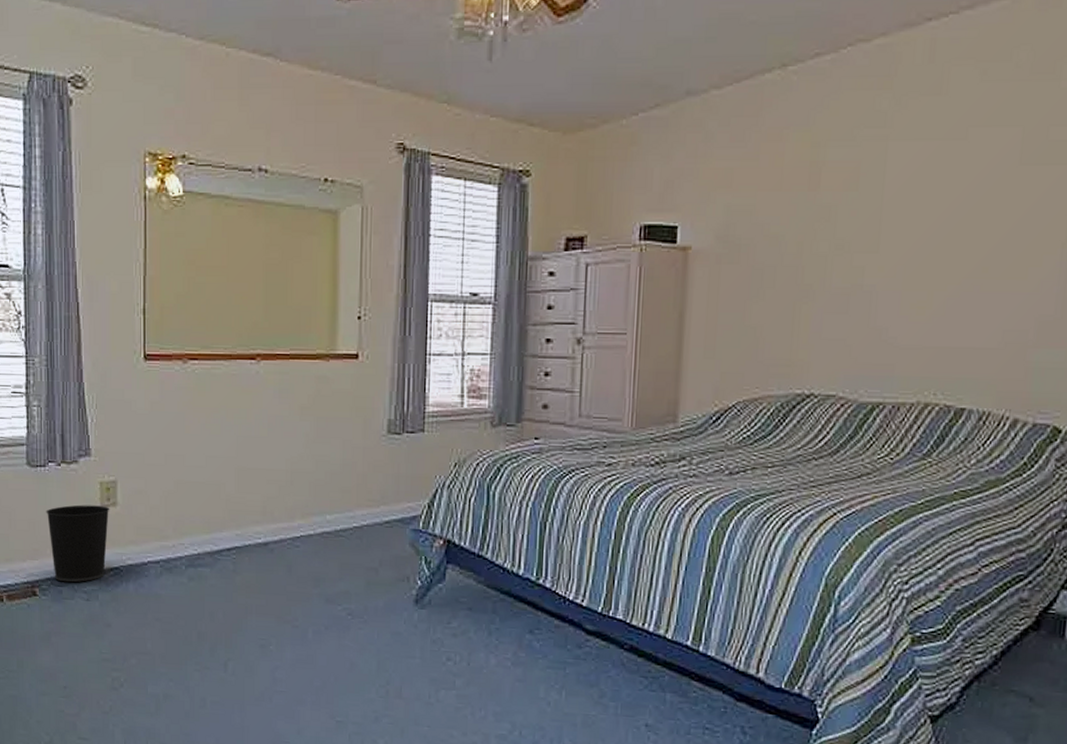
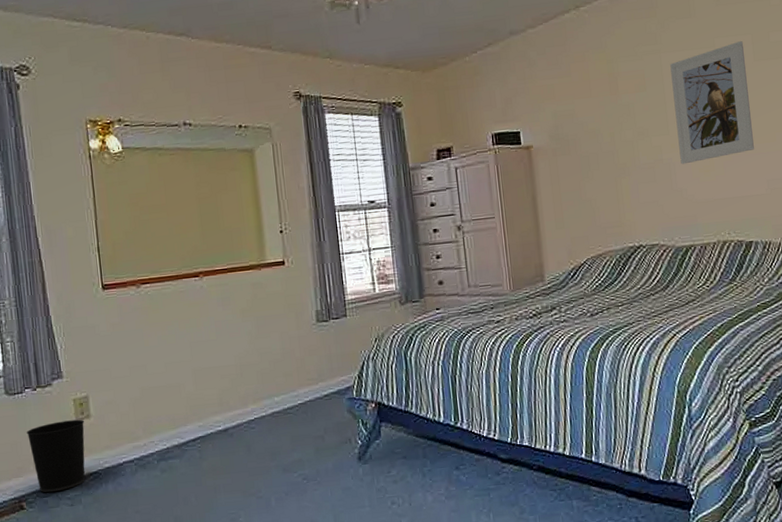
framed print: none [887,134,1010,295] -> present [670,40,754,165]

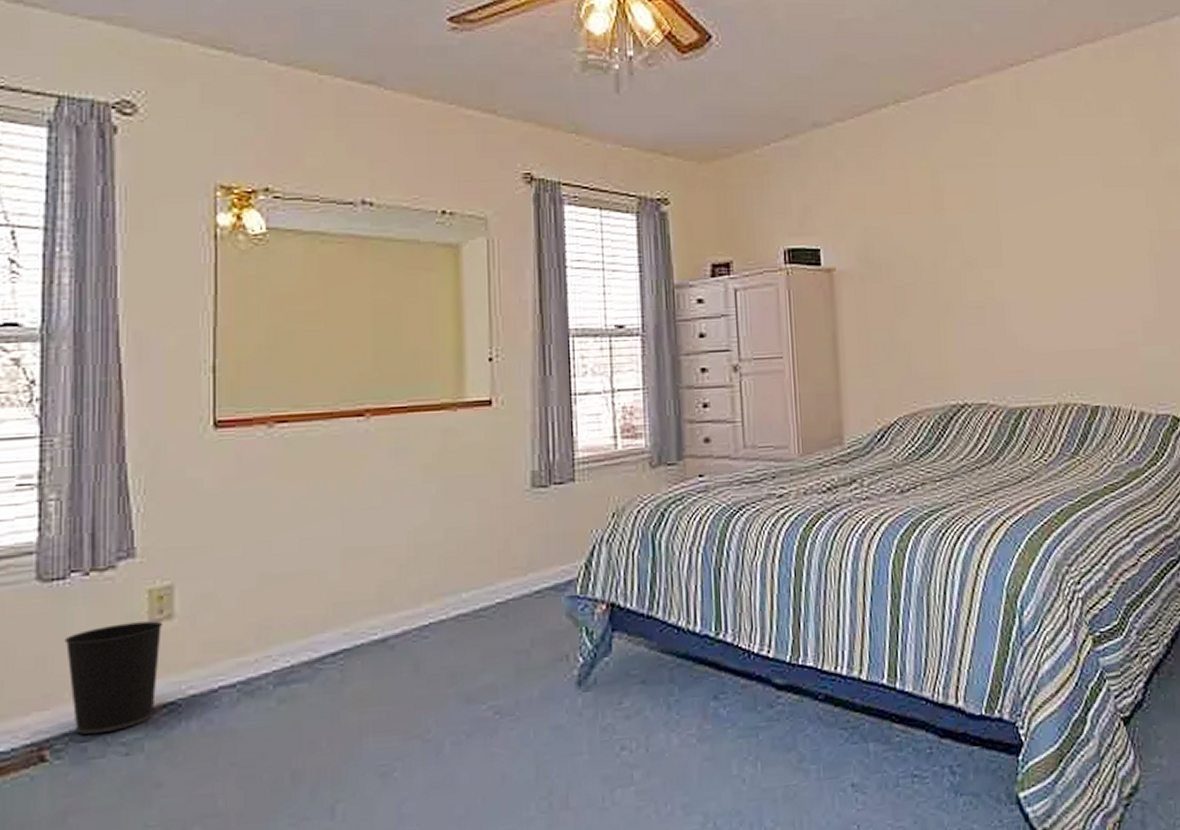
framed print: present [670,40,754,165] -> none [1006,161,1102,306]

